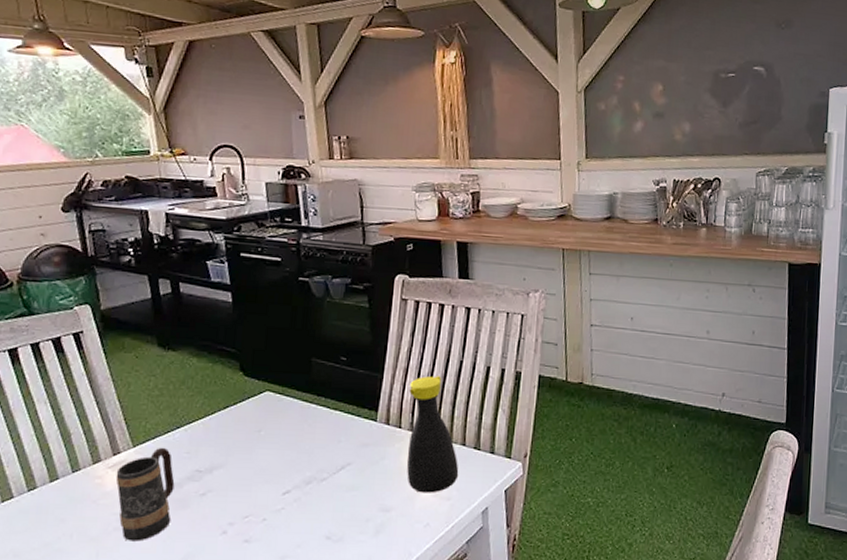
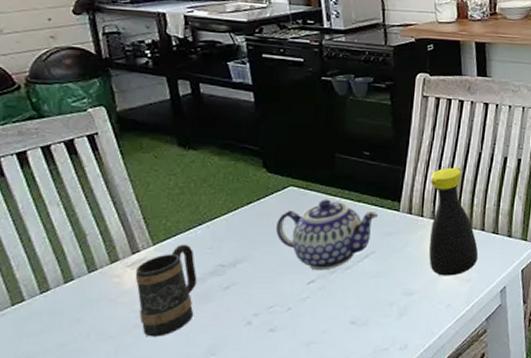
teapot: none [252,405,355,481] -> present [276,199,379,271]

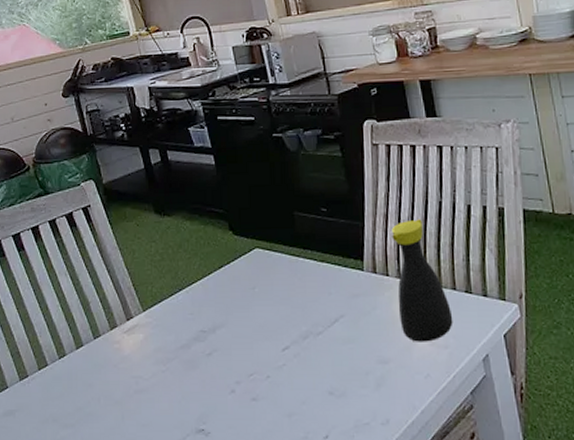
mug: present [135,244,197,337] -> none [131,310,184,403]
teapot: present [276,199,379,271] -> none [247,260,343,336]

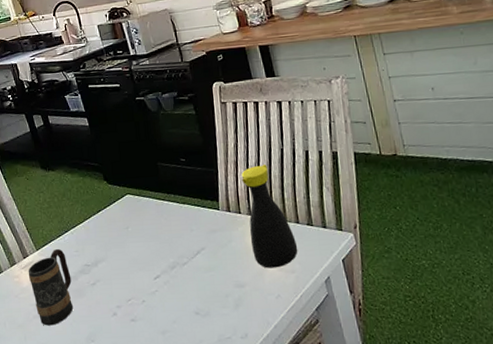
mug: none [131,310,184,403] -> present [28,248,74,326]

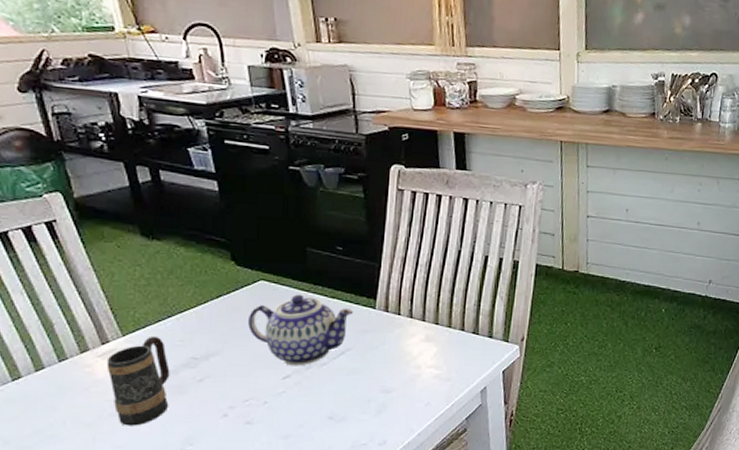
teapot: none [122,203,202,267] -> present [248,294,354,366]
bottle: present [241,164,298,268] -> none [406,265,458,375]

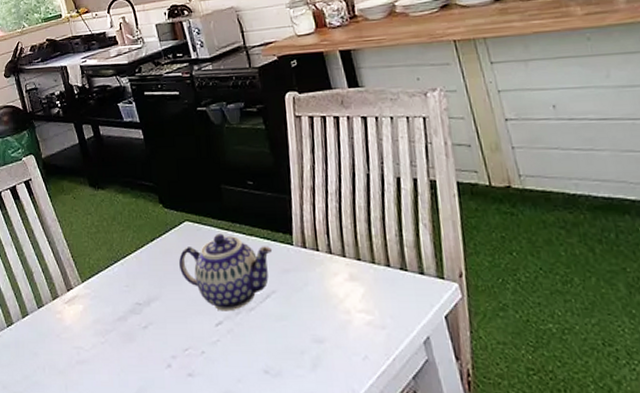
mug: present [106,335,170,426] -> none [71,281,122,375]

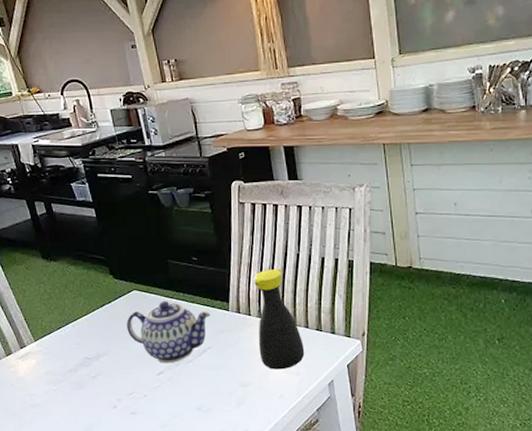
bottle: none [319,192,390,321] -> present [254,269,305,370]

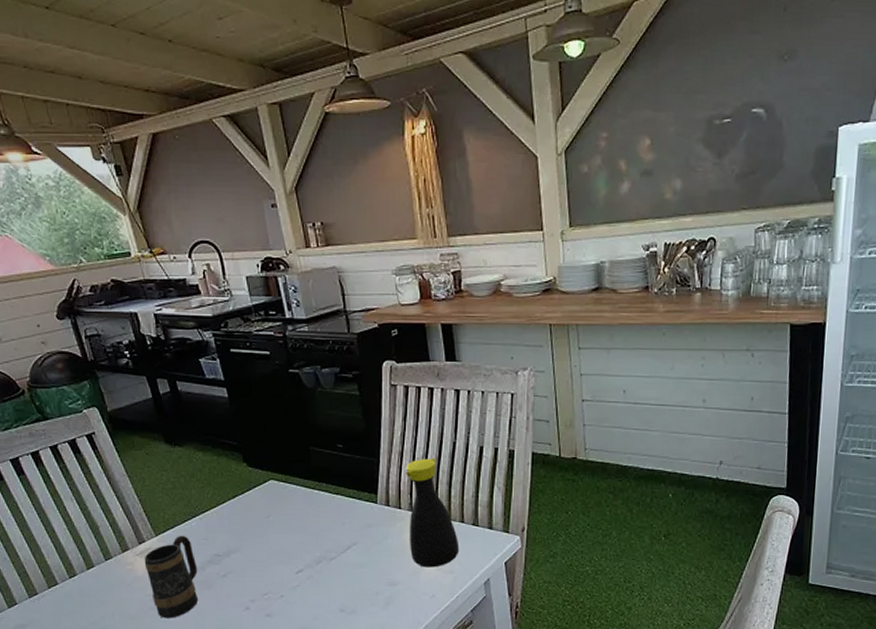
mug: none [25,340,72,415] -> present [144,535,199,618]
teapot: present [127,301,211,364] -> none [262,492,357,561]

